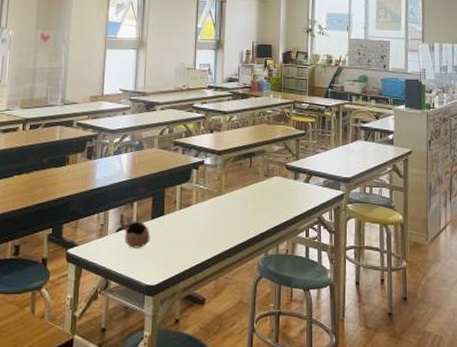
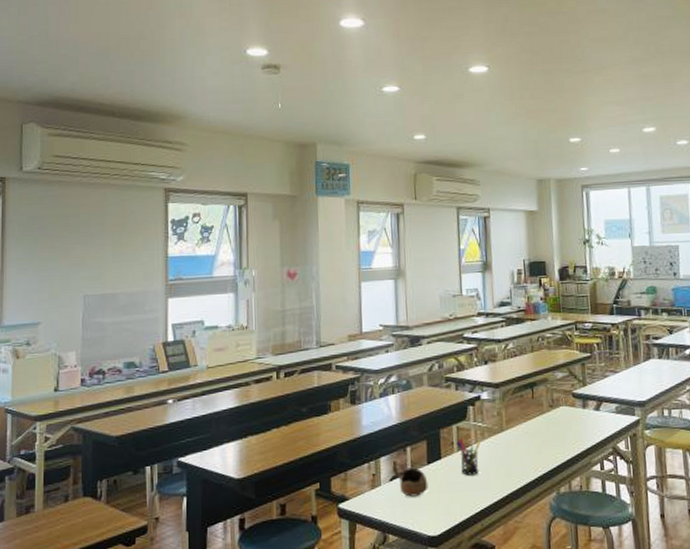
pen holder: none [179,197,201,232] -> present [456,437,481,475]

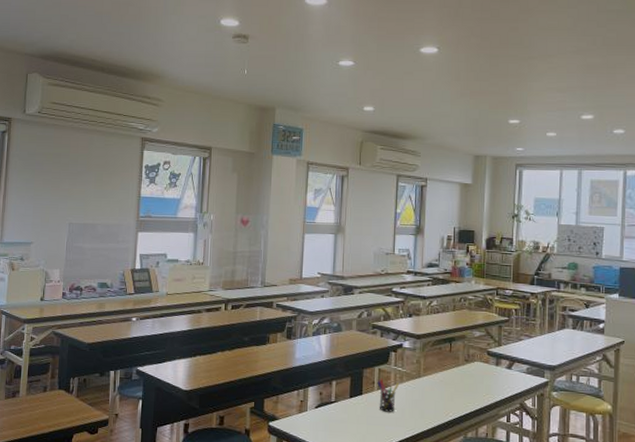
cup: present [392,461,428,497] -> none [318,392,349,424]

